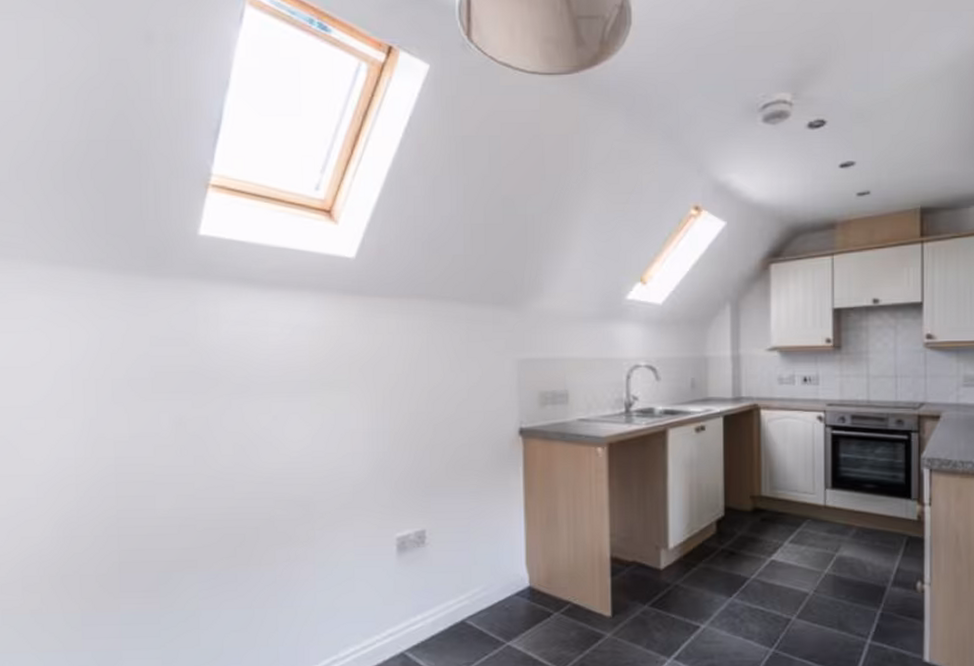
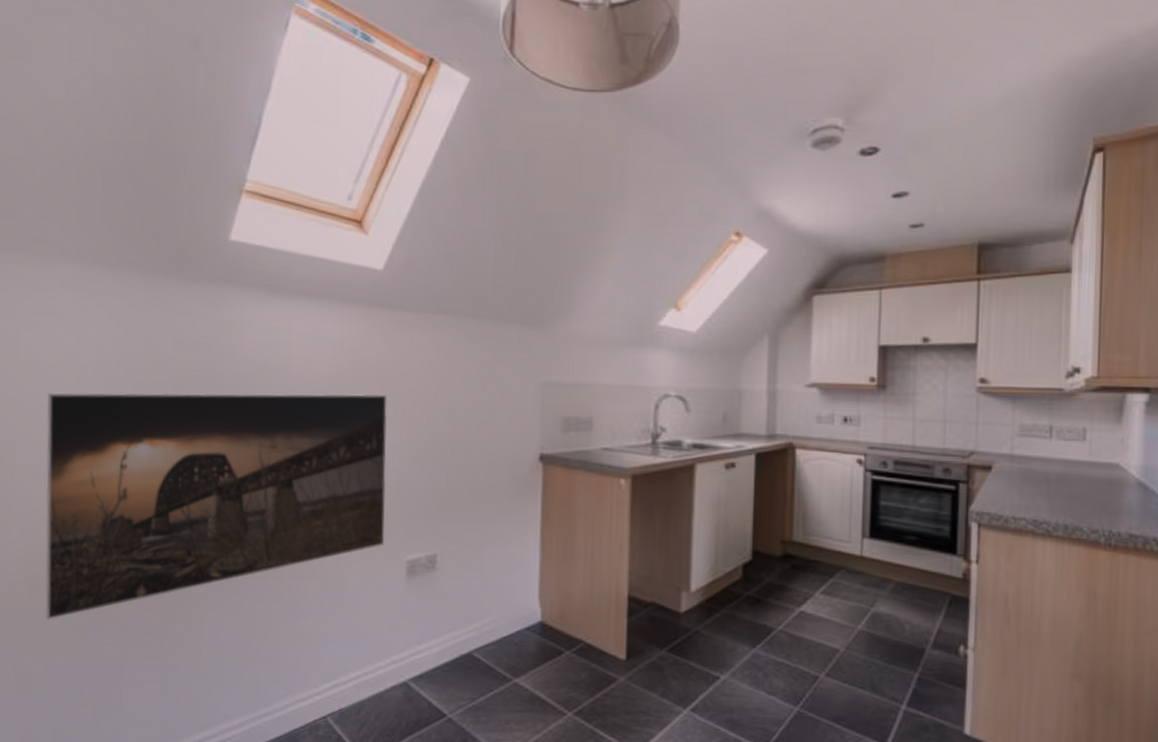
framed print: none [24,379,374,619] -> present [45,392,388,620]

